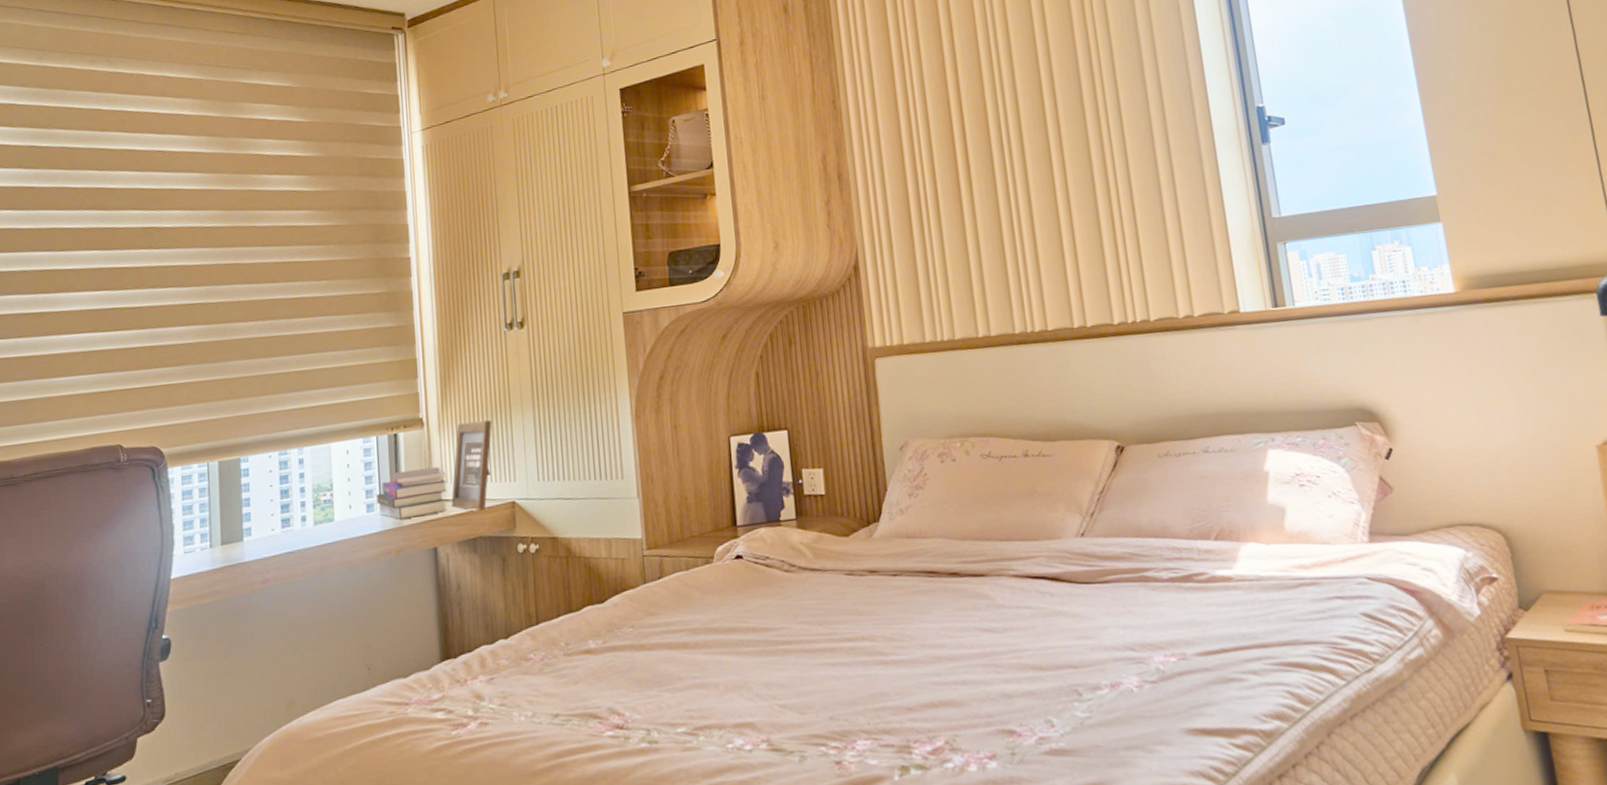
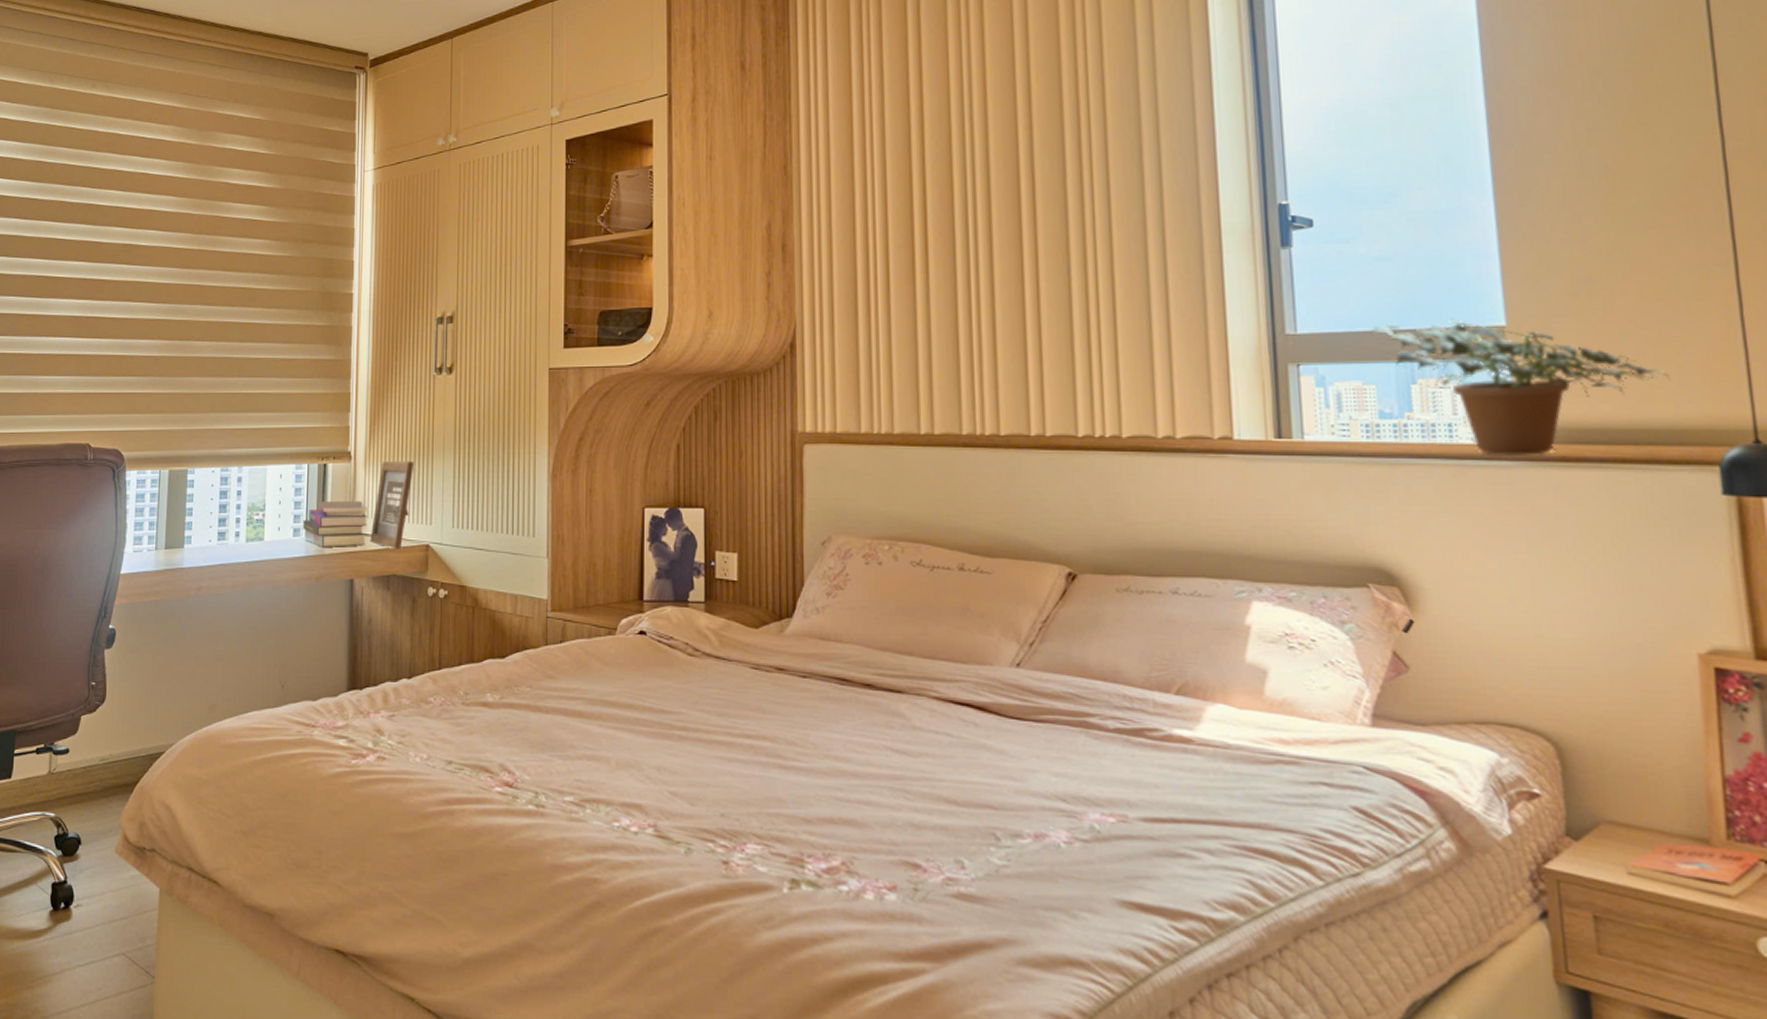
potted plant: none [1337,192,1556,303] -> present [1370,318,1670,455]

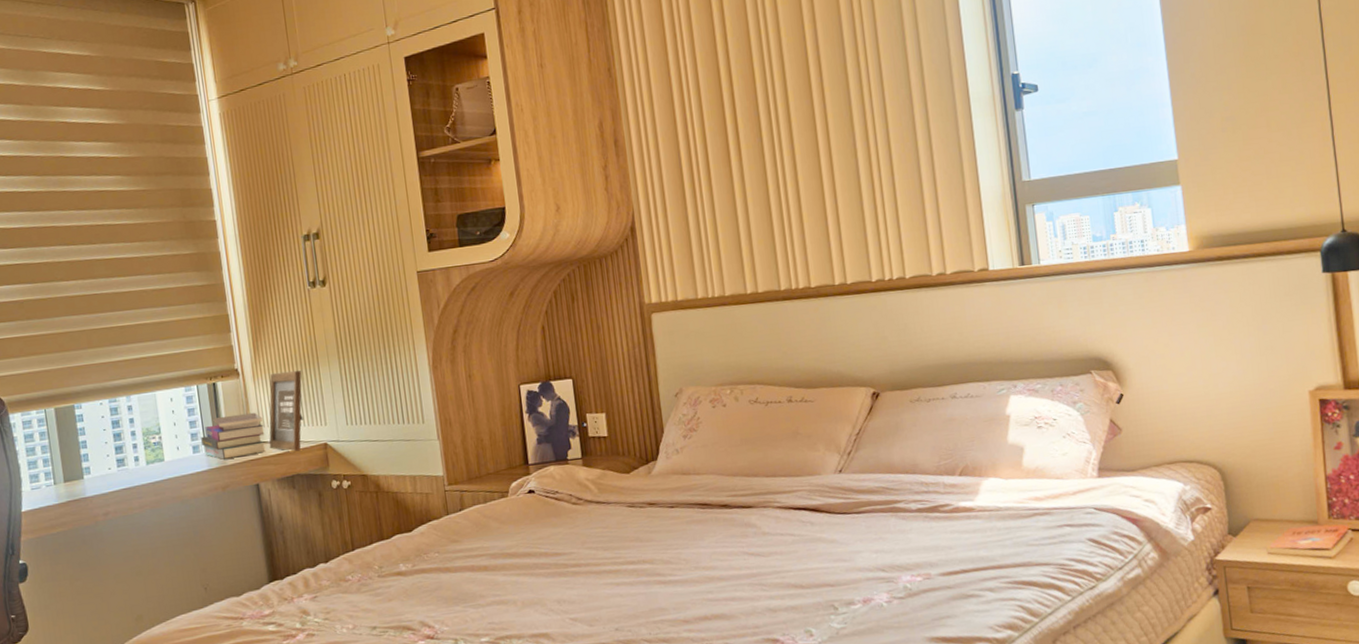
potted plant: present [1370,318,1670,455] -> none [1083,157,1288,261]

